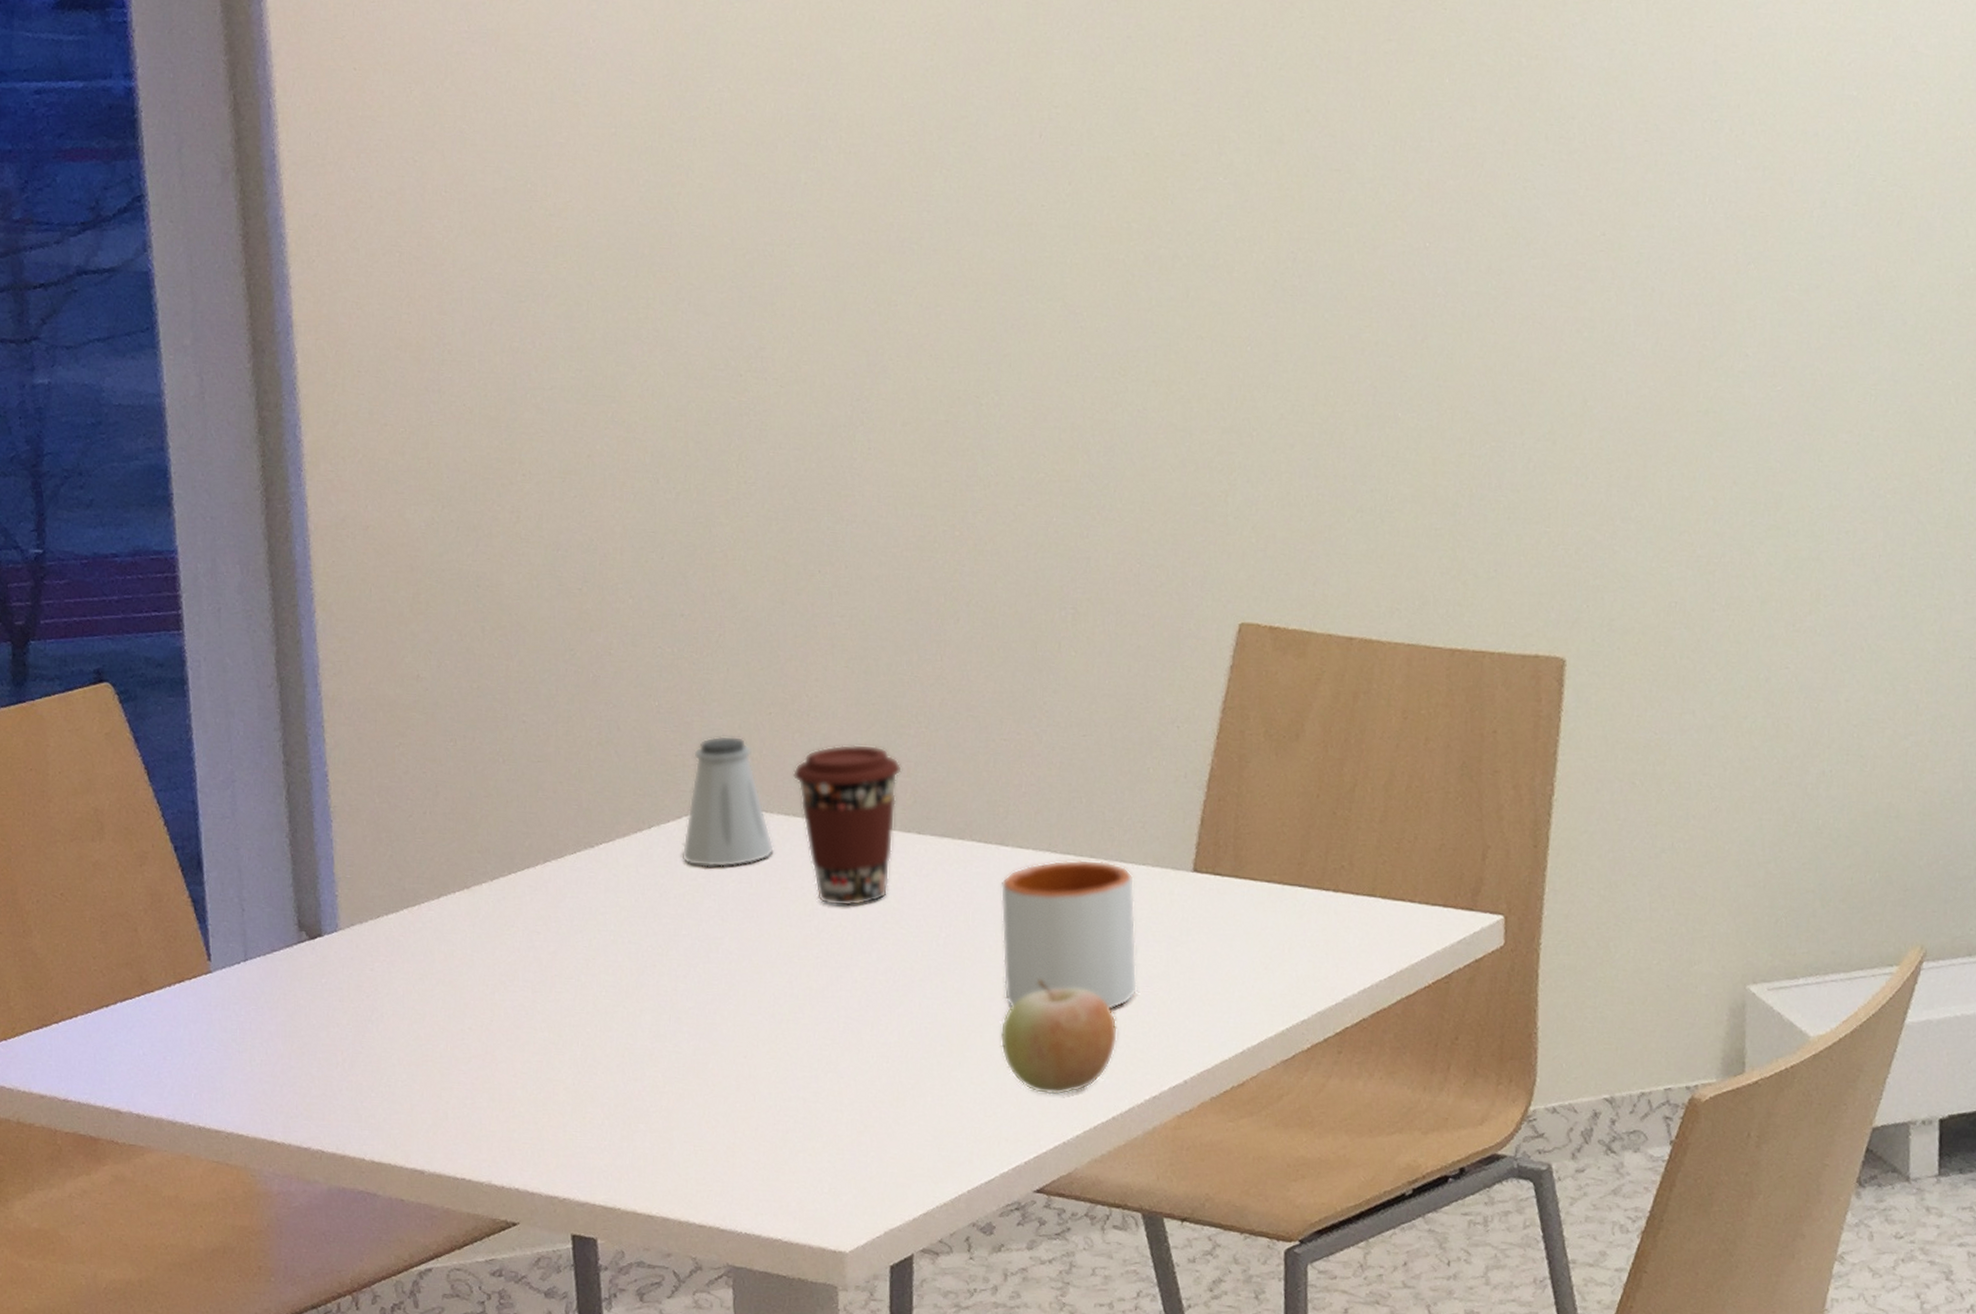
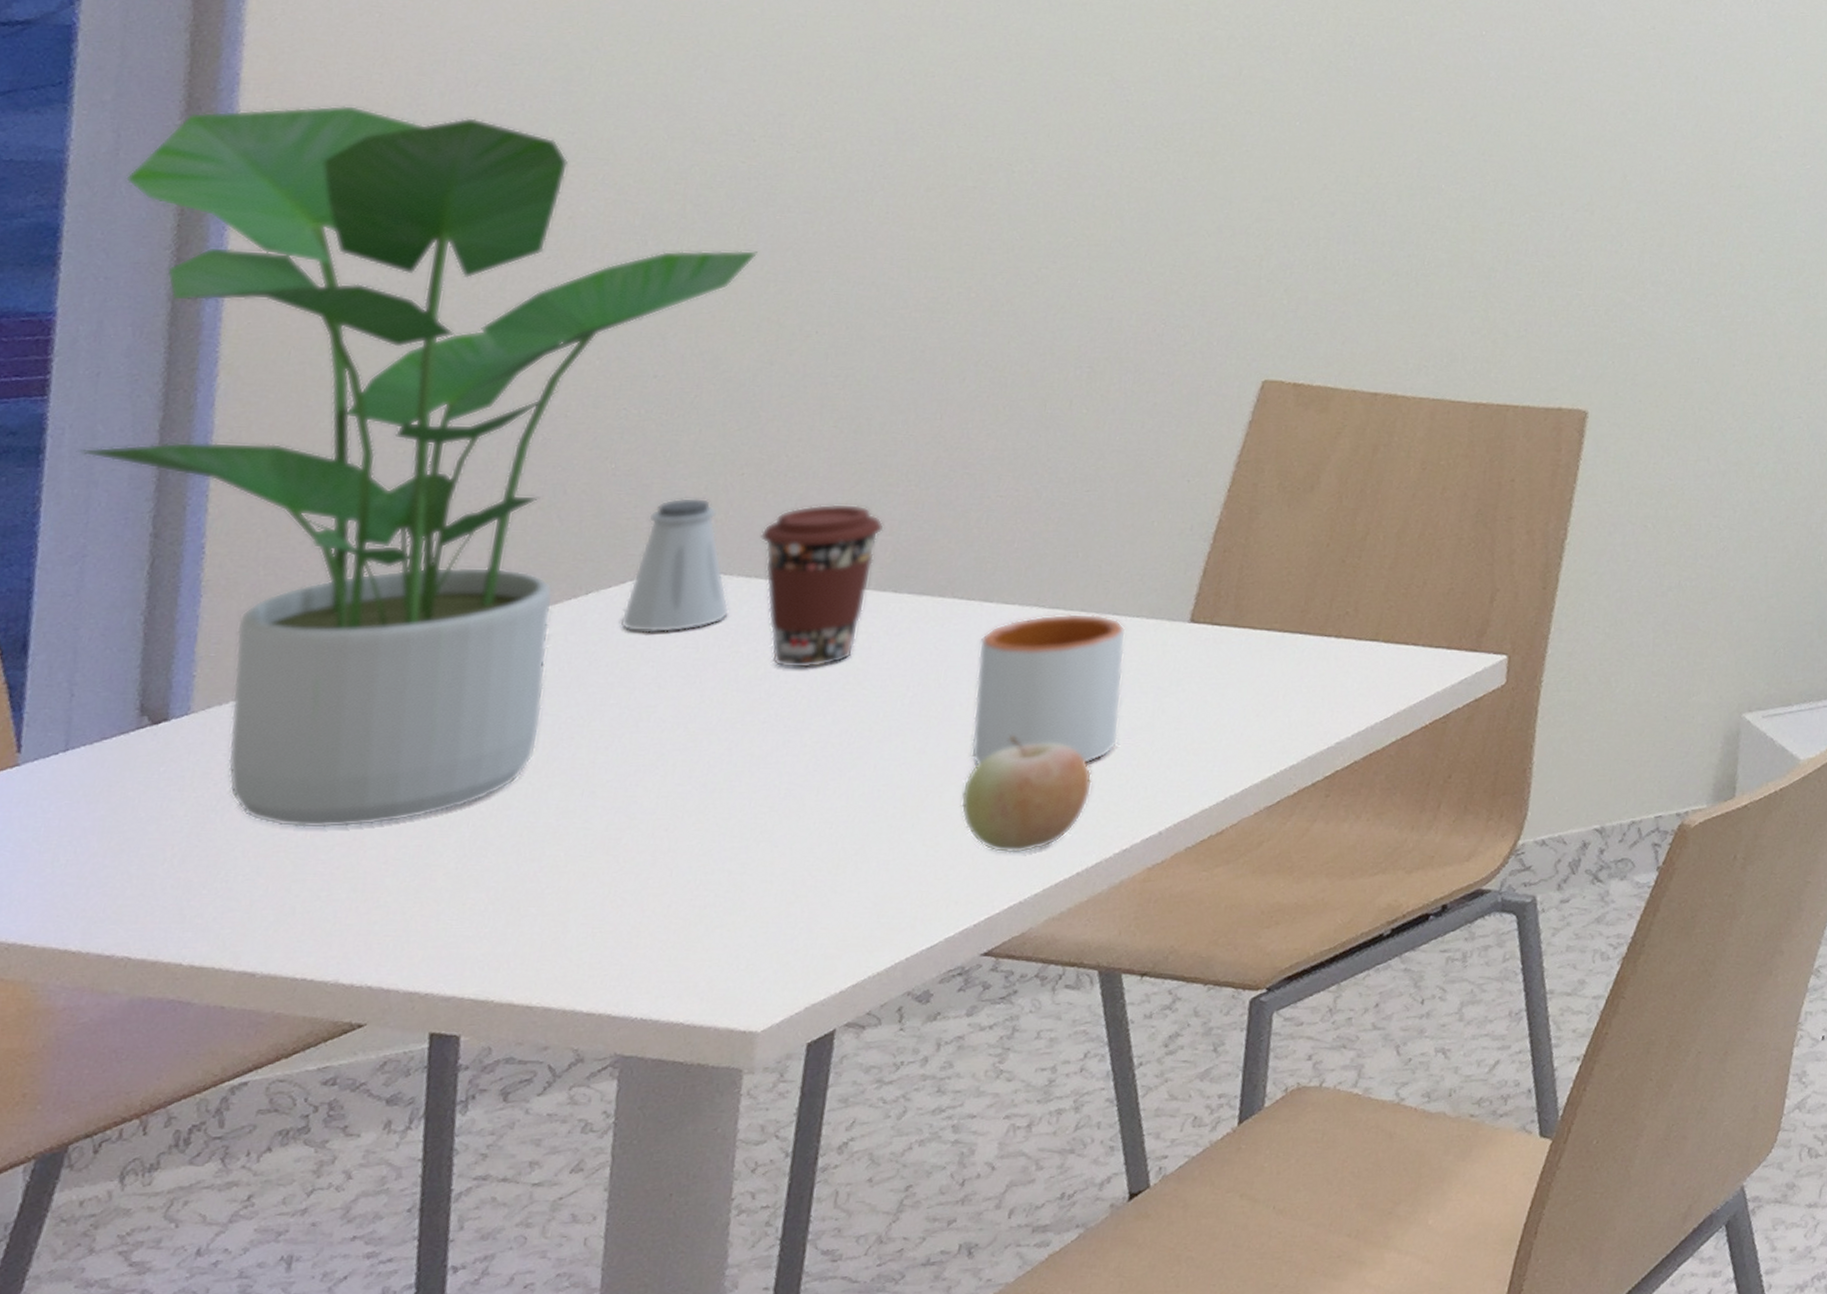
potted plant: none [212,345,757,1042] -> present [75,104,758,829]

